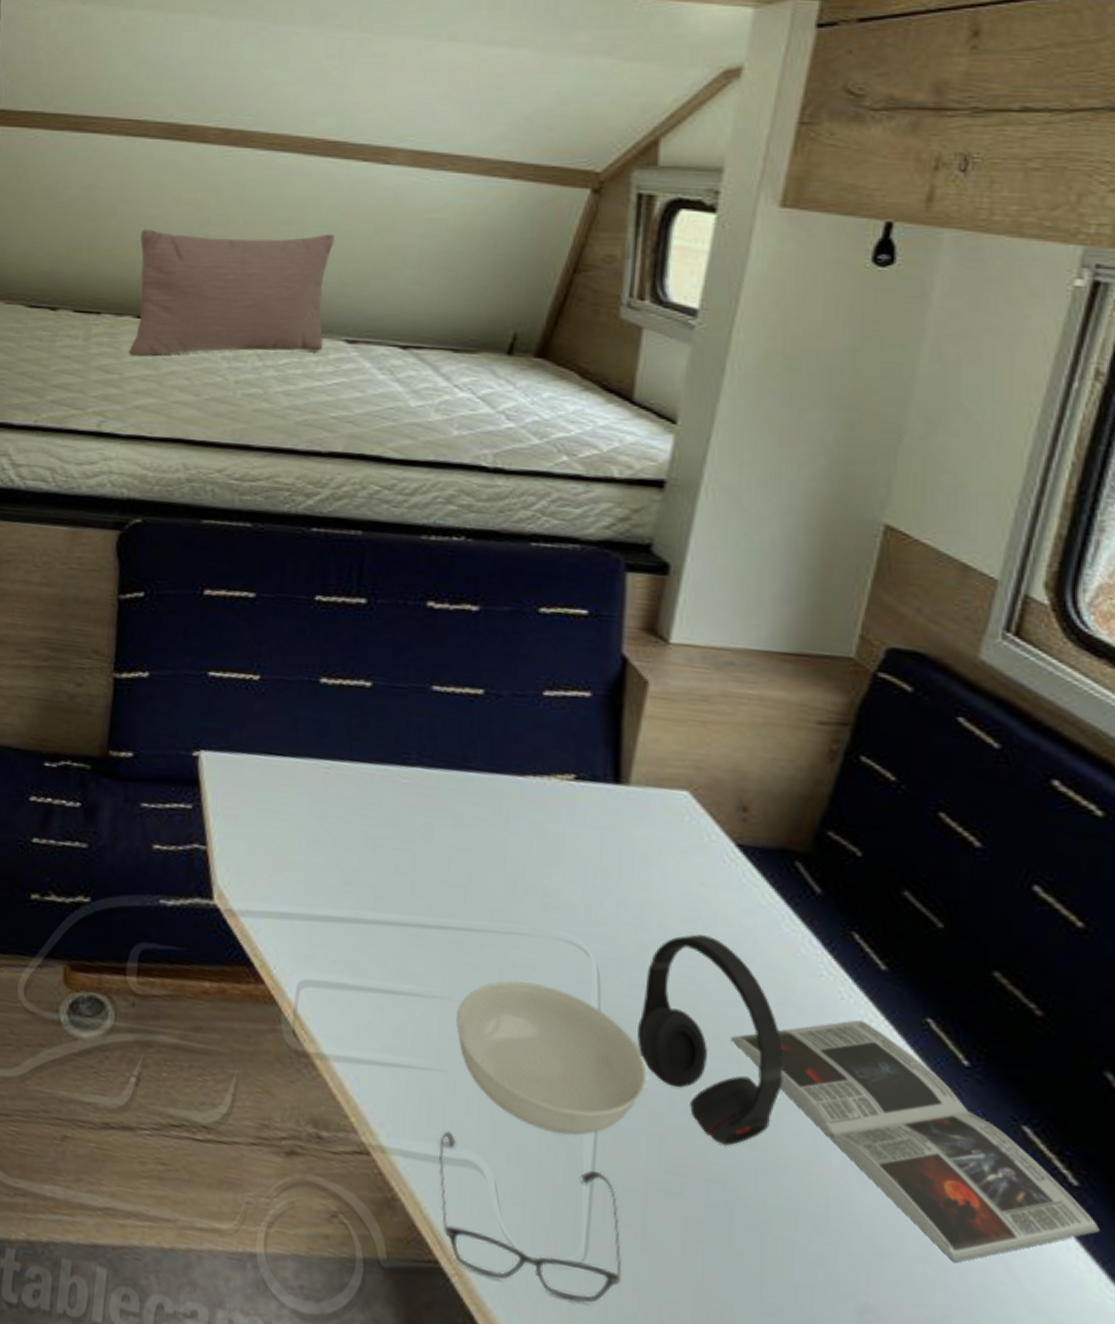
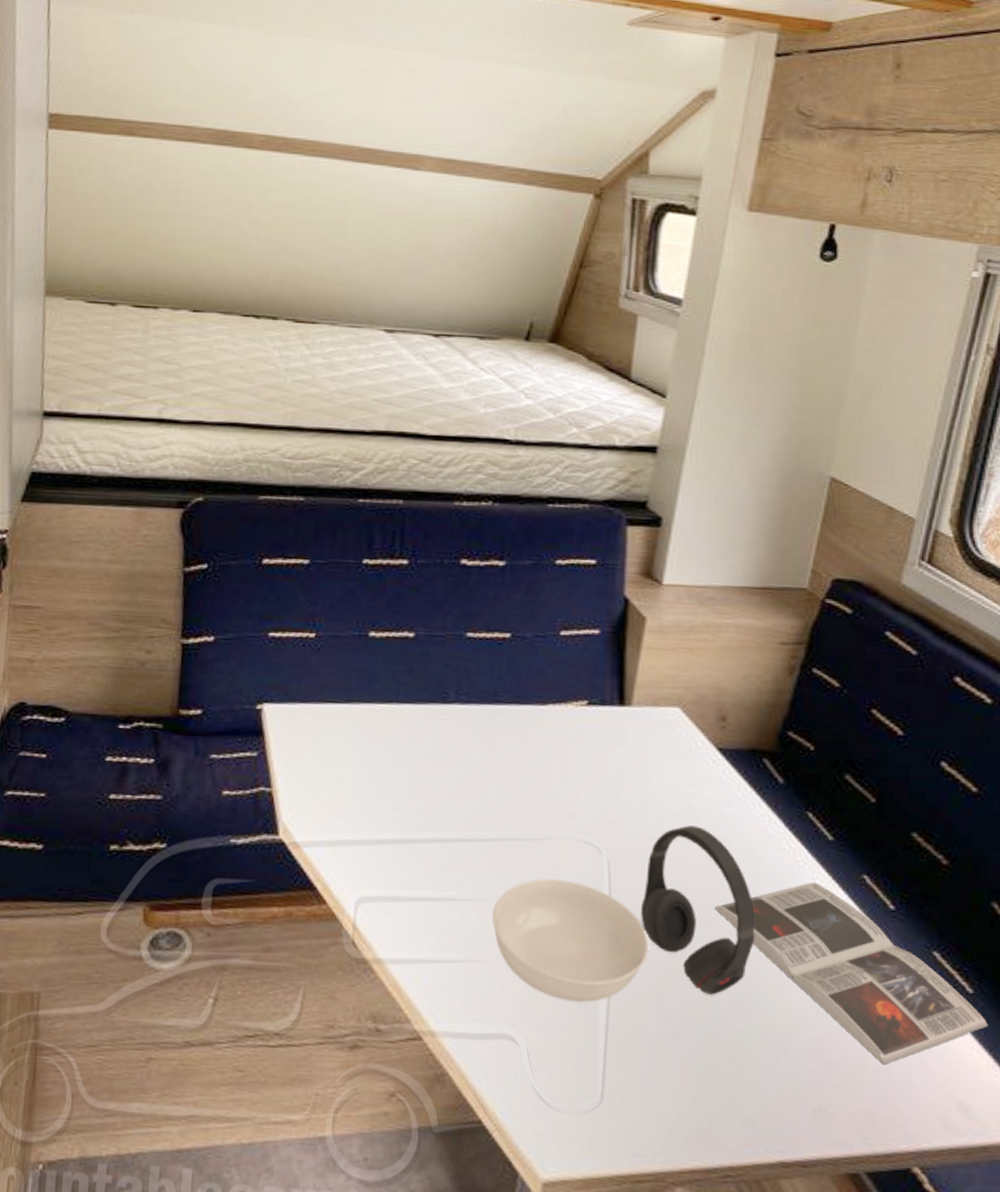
pillow: present [129,229,335,357] -> none [186,228,373,348]
eyeglasses: present [439,1131,622,1303] -> none [480,1011,631,1138]

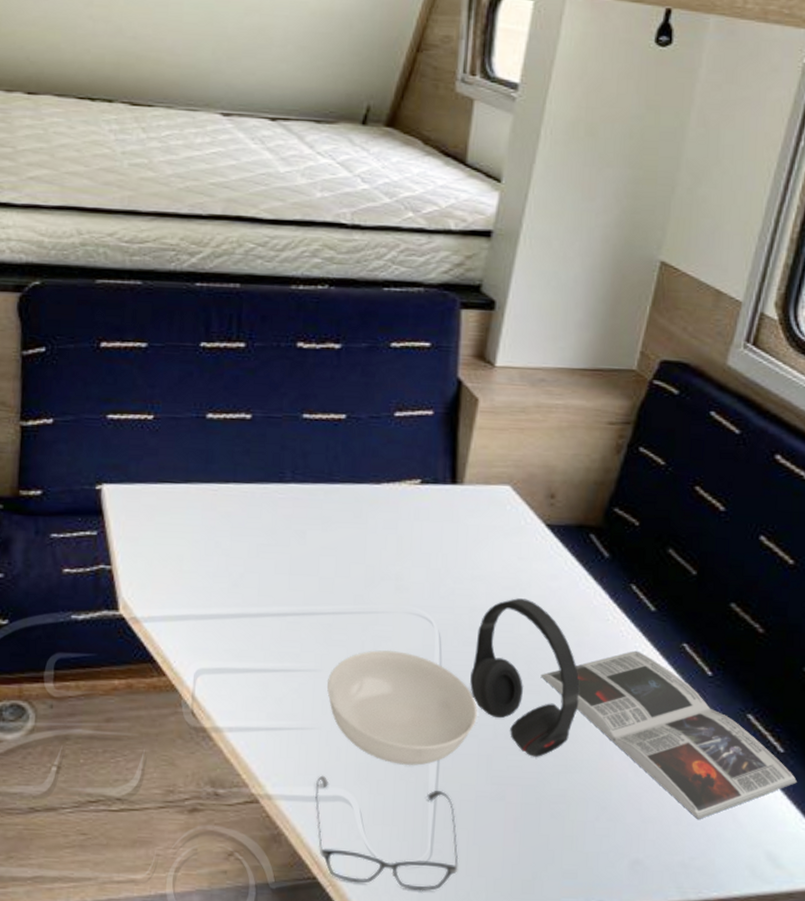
eyeglasses: none [480,1011,631,1138] -> present [315,775,459,891]

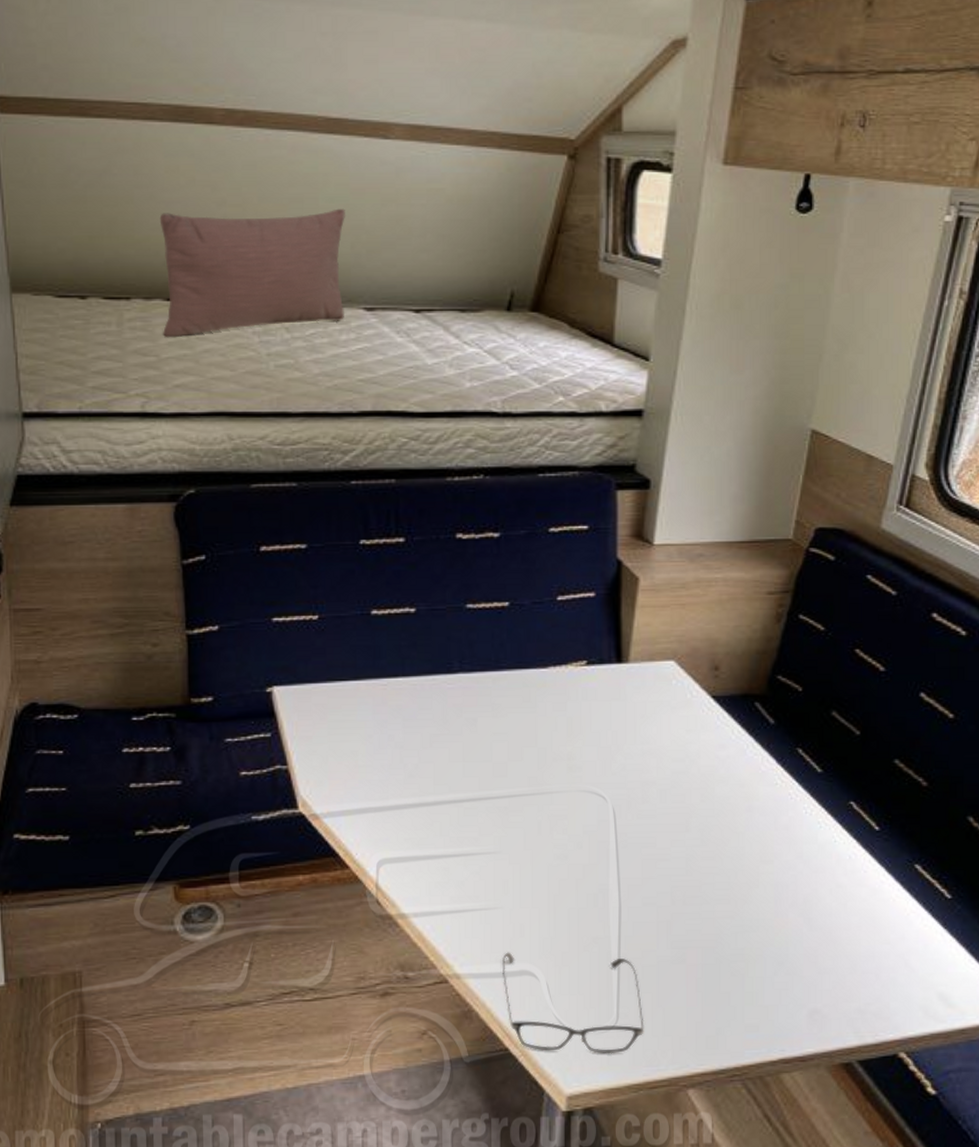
pillow: none [21,9,209,131] -> present [159,208,345,338]
bowl: present [327,650,477,766] -> none [507,827,654,937]
headphones: present [470,598,580,757] -> none [646,769,752,920]
magazine: present [540,650,798,819] -> none [714,811,966,967]

